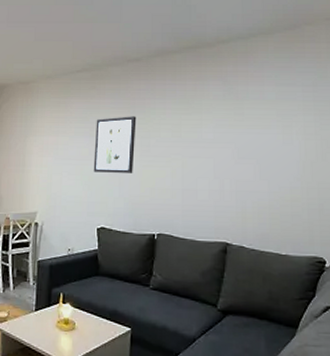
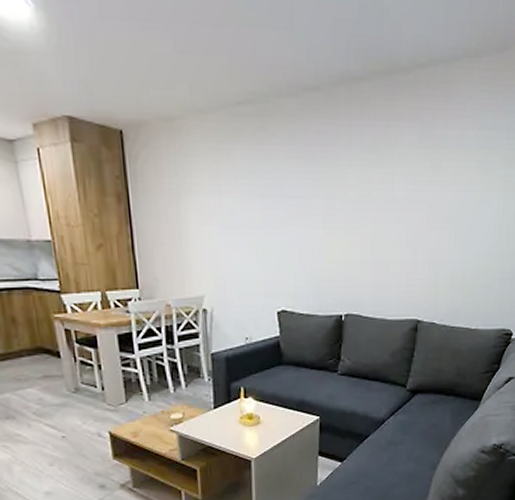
wall art: present [93,116,137,173] -> none [267,169,318,244]

